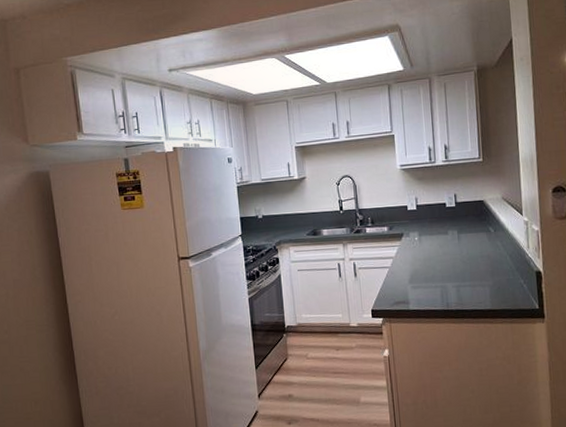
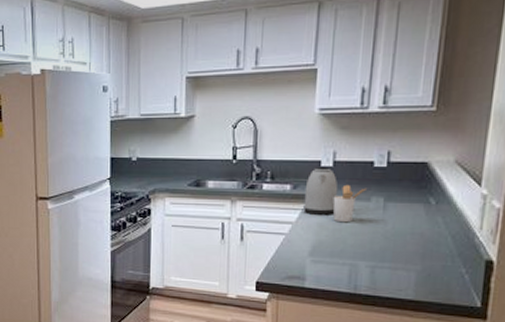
kettle: none [398,210,424,249] -> present [303,166,339,215]
utensil holder: none [420,222,444,254] -> present [332,184,366,223]

